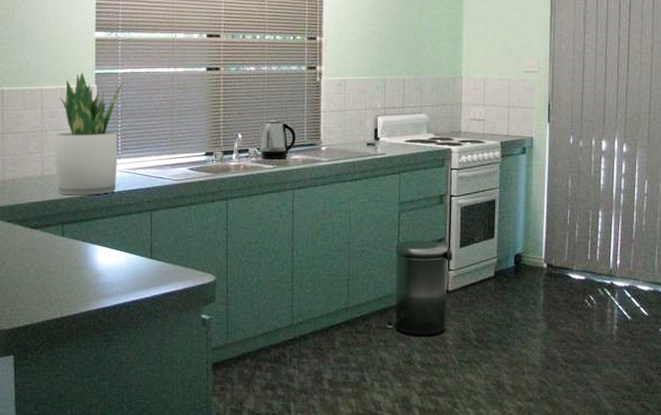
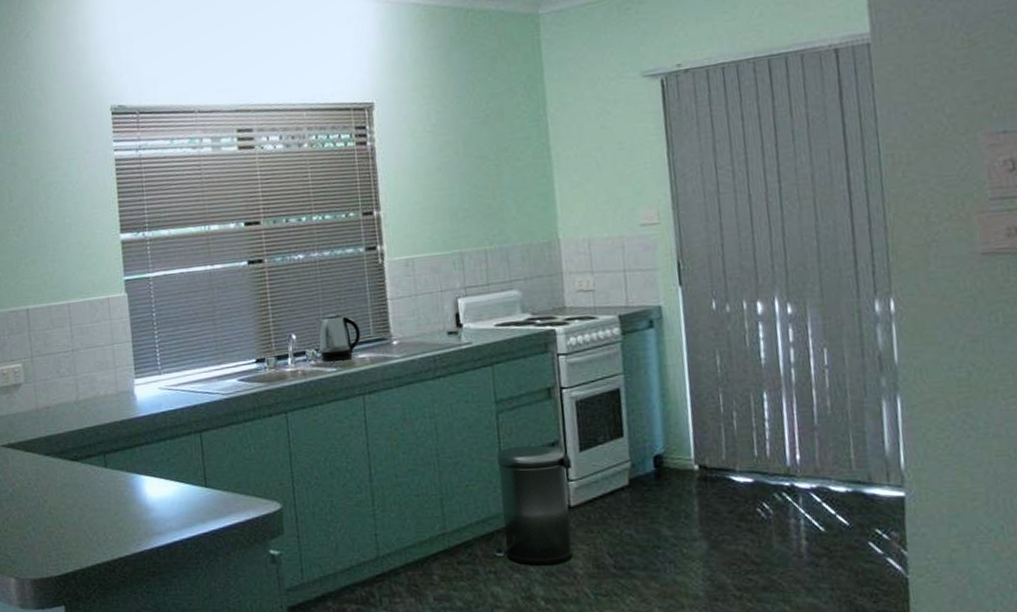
planter: present [55,72,123,196] -> none [87,280,159,421]

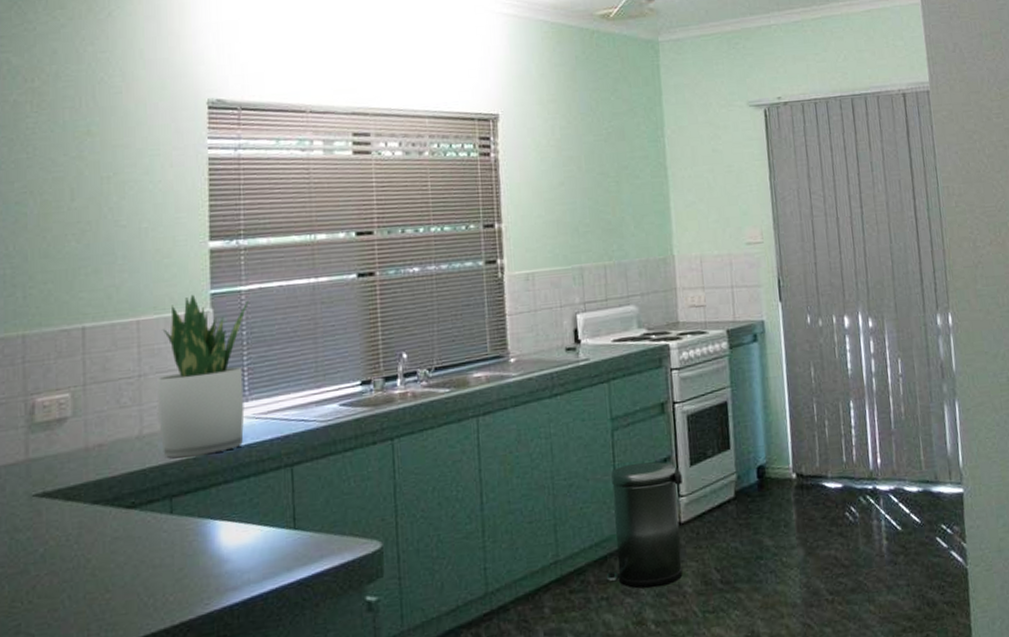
planter: none [87,280,159,421] -> present [157,294,249,459]
kettle: present [315,314,361,362] -> none [429,330,478,383]

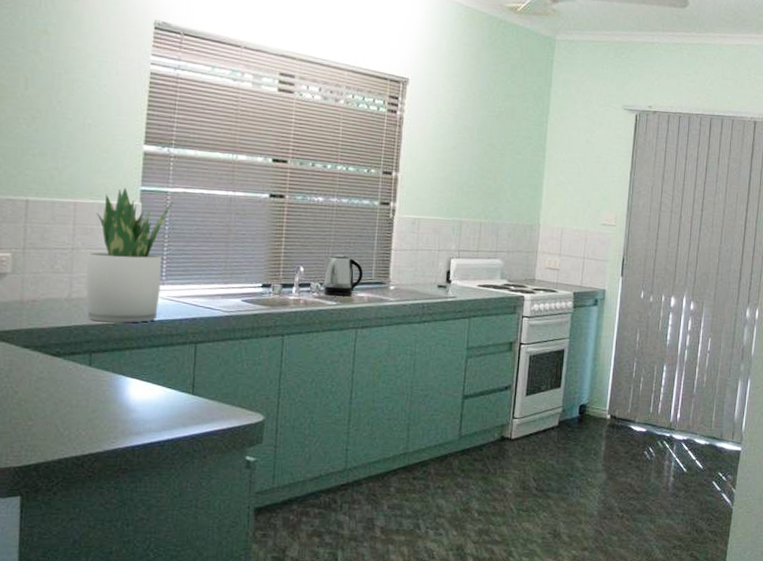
kettle: none [429,330,478,383] -> present [323,254,364,297]
pedal bin: present [606,461,683,589] -> none [444,387,518,485]

